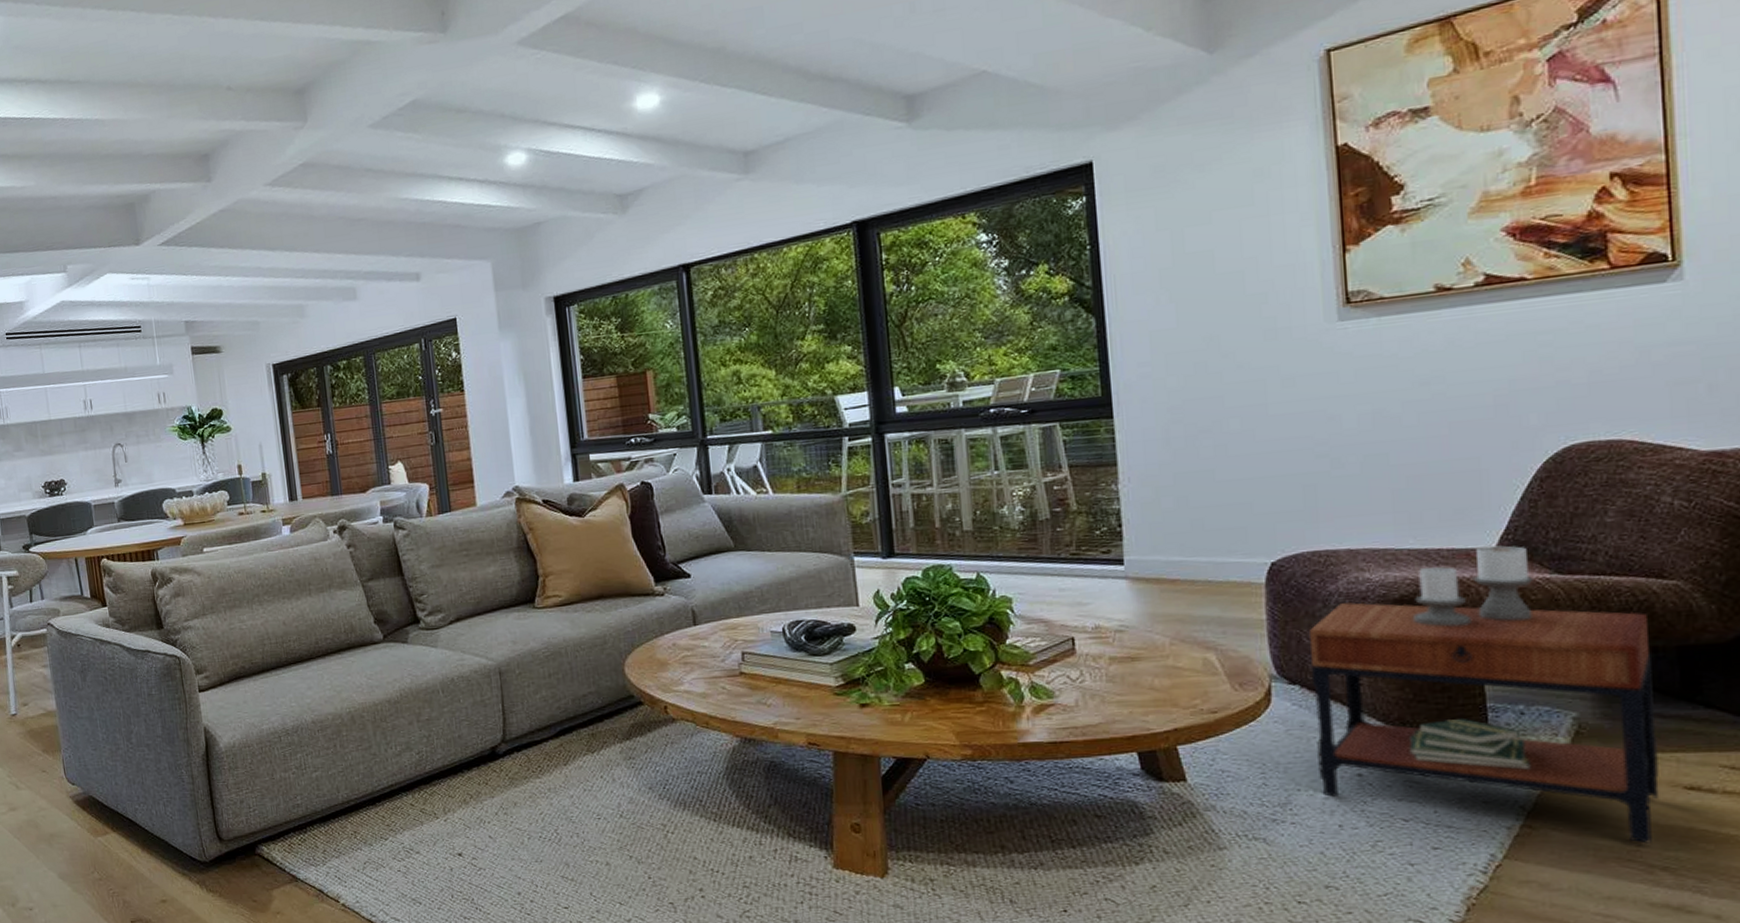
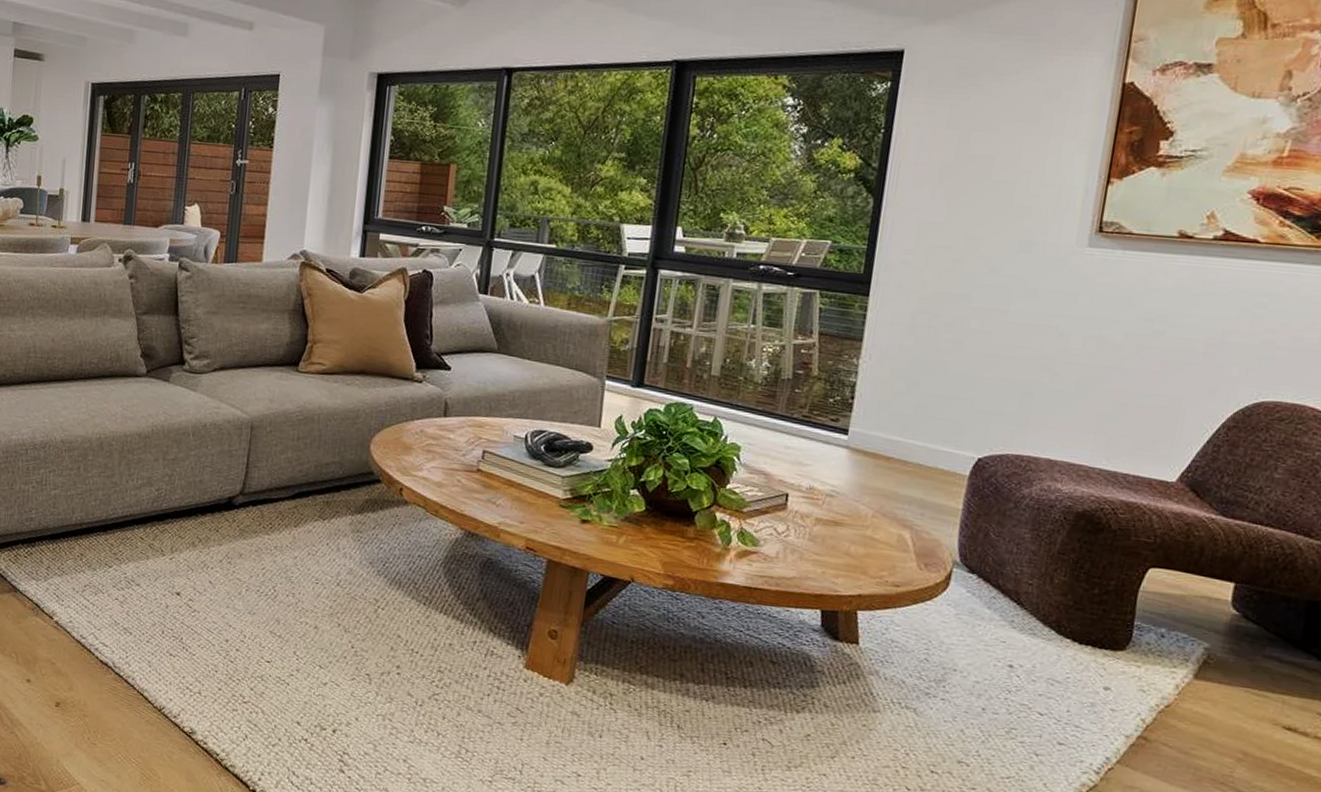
side table: present [1308,545,1660,844] -> none [975,478,1289,772]

